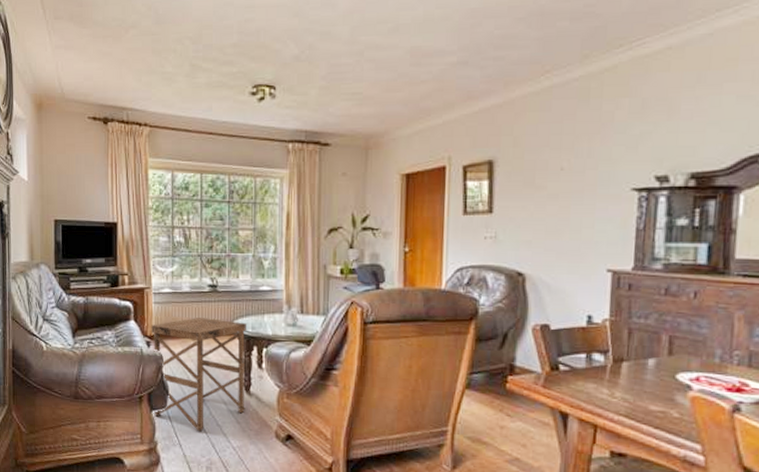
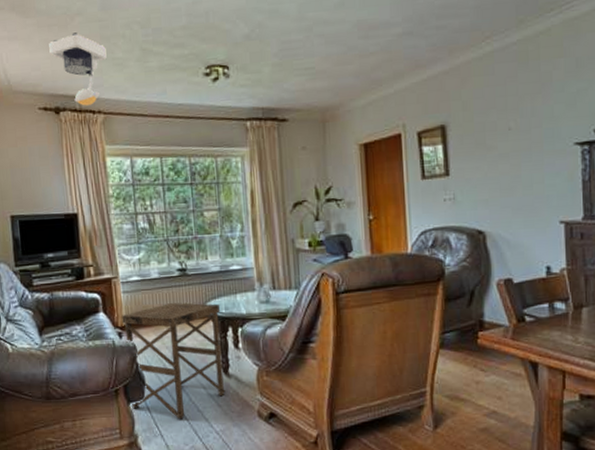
ceiling light: none [103,45,157,118] -> present [49,32,107,106]

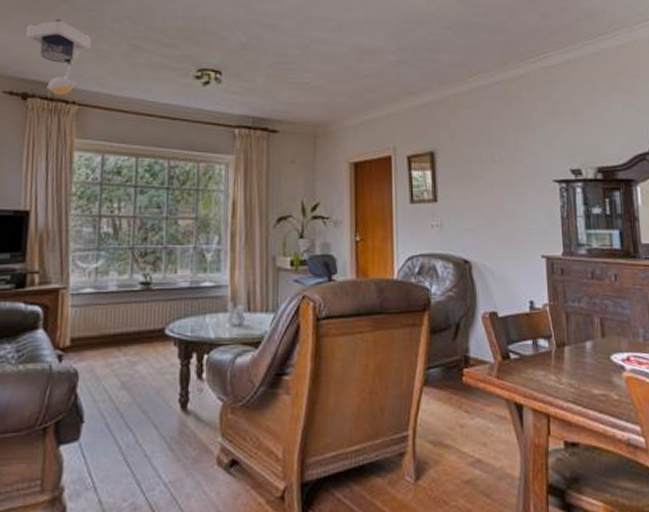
side table: present [122,302,225,420] -> none [62,322,186,467]

